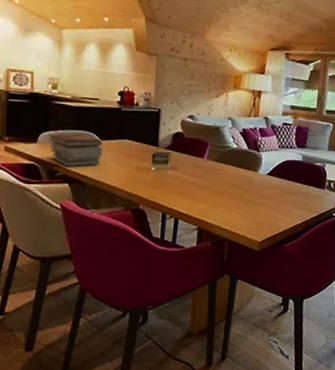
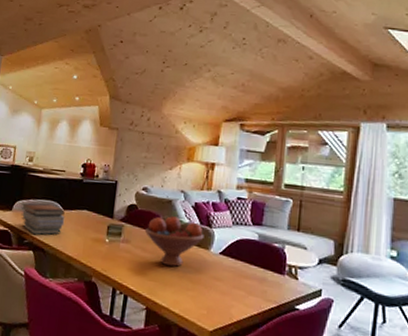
fruit bowl: none [192,142,252,189] -> present [144,216,204,267]

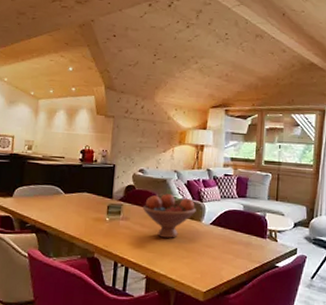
book stack: present [21,203,65,235] -> none [22,188,66,219]

